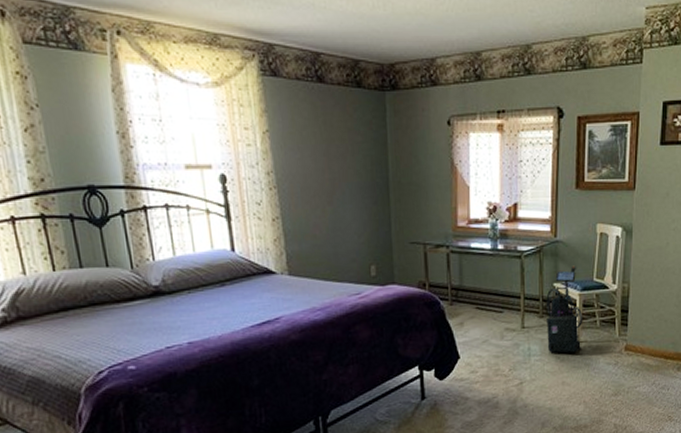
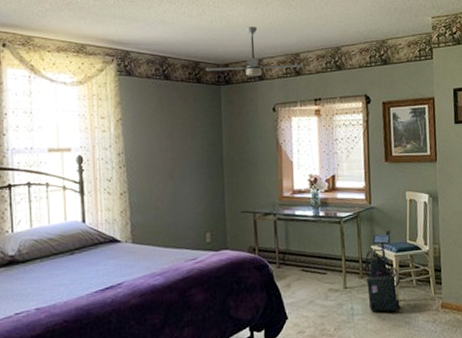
ceiling fan: none [366,15,483,81] -> present [205,27,302,77]

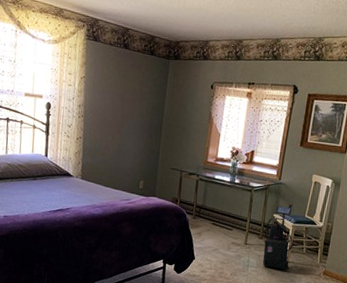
ceiling fan: present [205,27,302,77] -> none [159,10,243,56]

